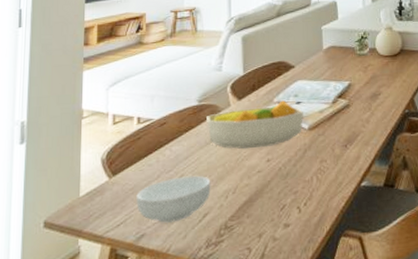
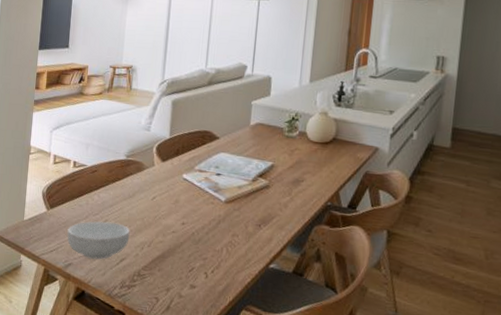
fruit bowl: present [207,100,303,149] -> none [132,169,222,211]

